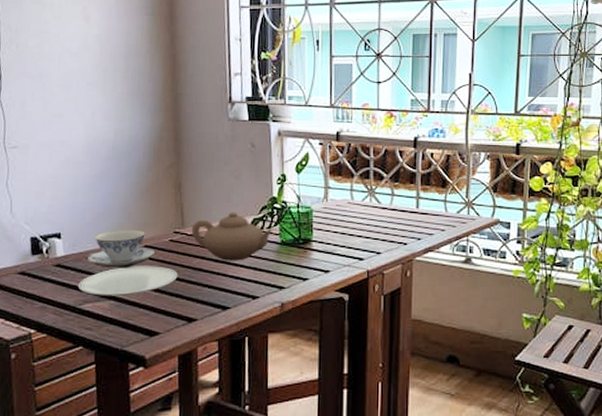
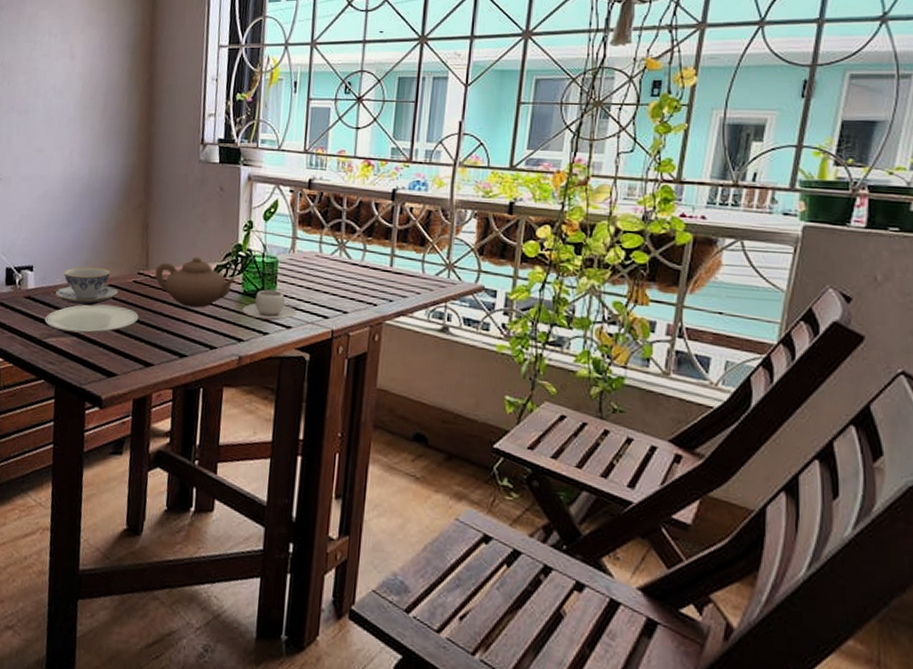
teacup: none [281,238,334,267] -> present [242,289,297,321]

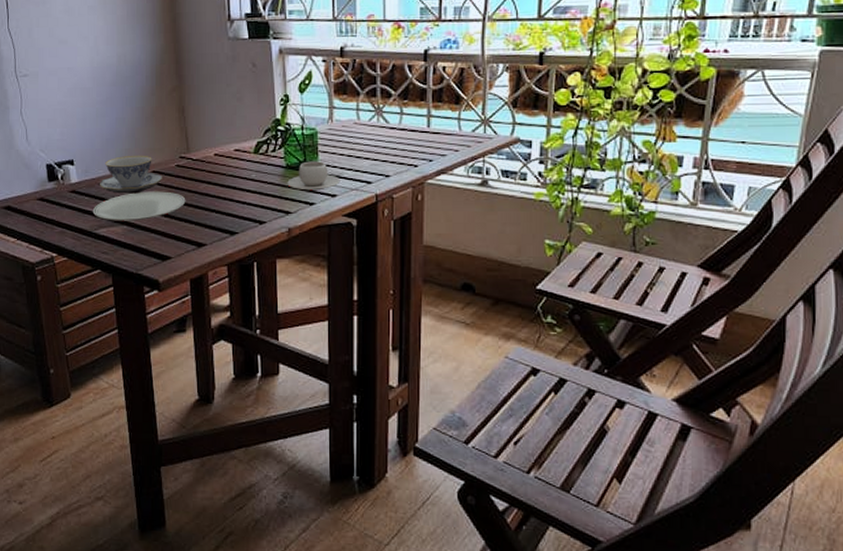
teapot: present [154,256,235,308] -> none [196,135,277,186]

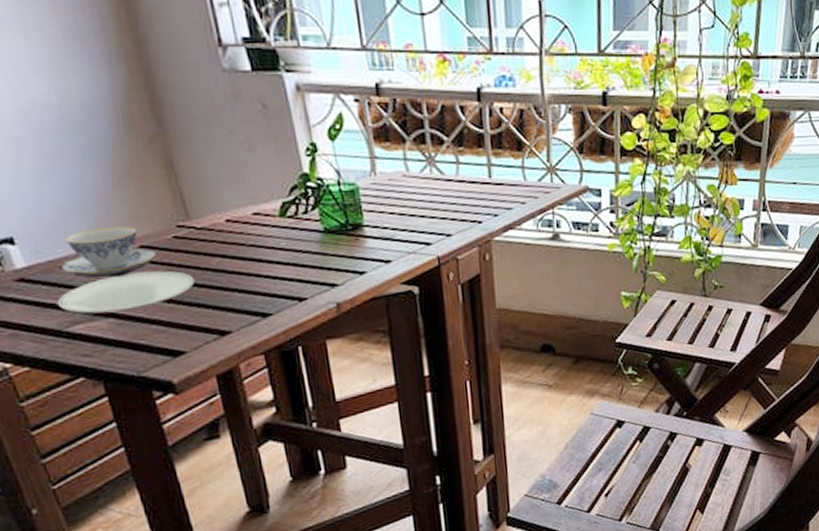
teacup: present [287,161,341,191] -> none [328,222,394,258]

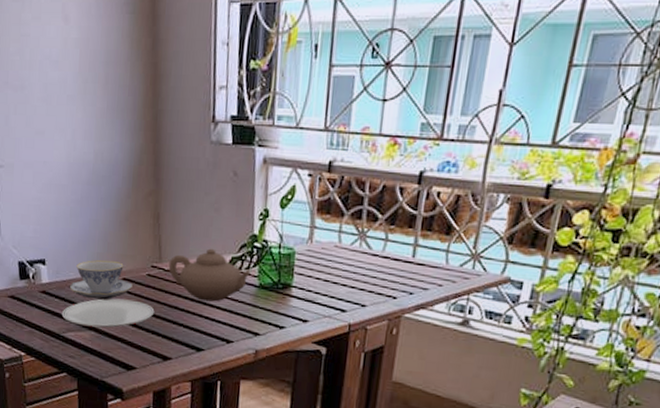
teapot: none [200,195,310,258] -> present [168,248,251,302]

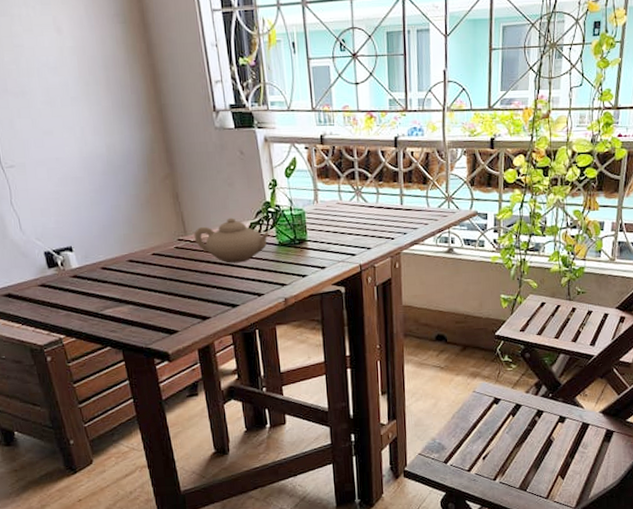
plate: present [61,298,155,328] -> none [96,271,188,302]
teacup: present [69,259,132,300] -> none [100,239,163,276]

